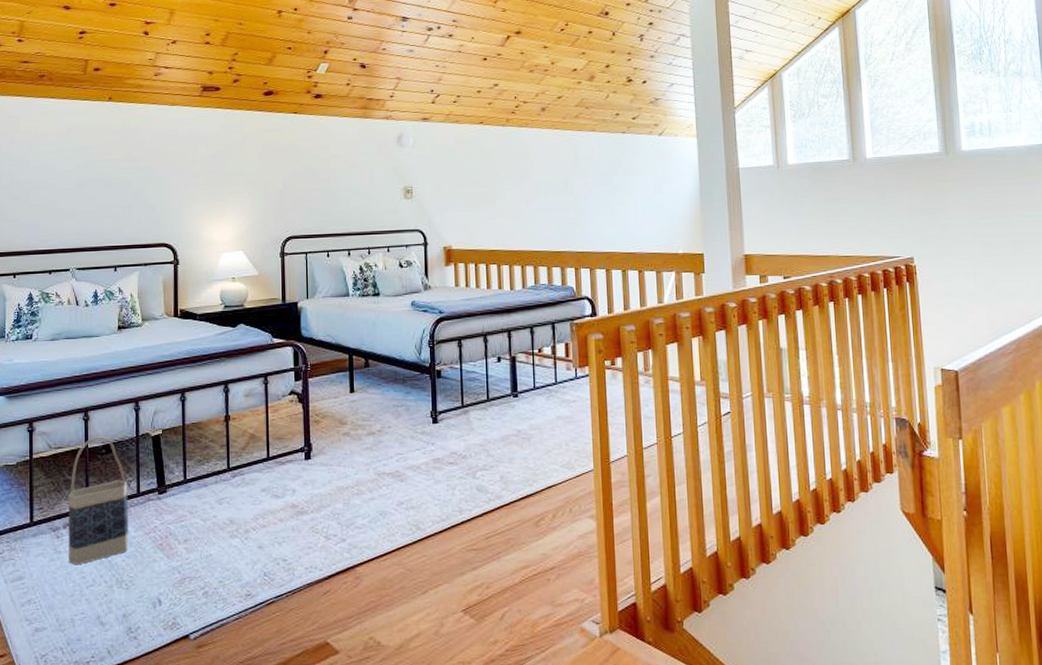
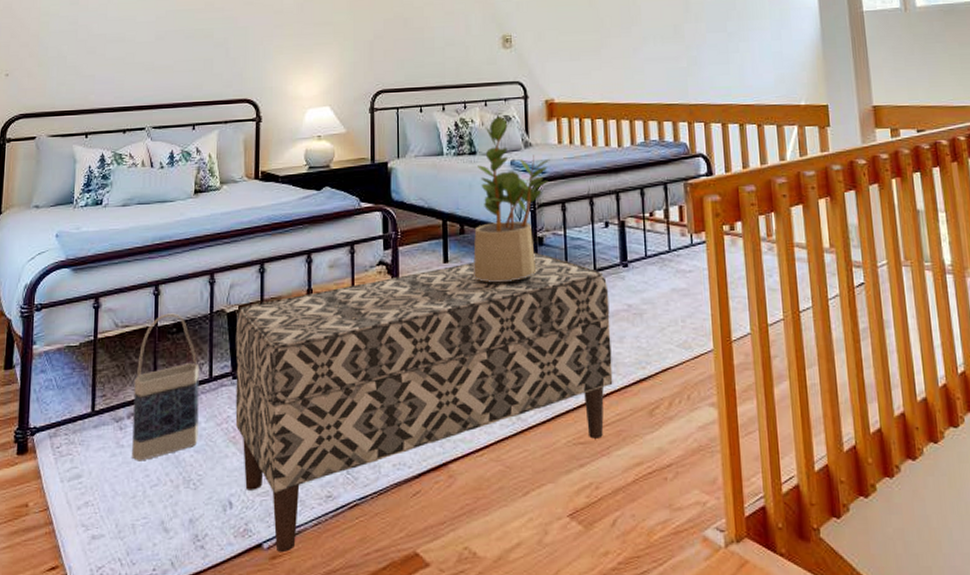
bench: none [160,383,503,642] -> present [235,252,613,552]
potted plant: none [376,262,448,410] -> present [472,117,550,282]

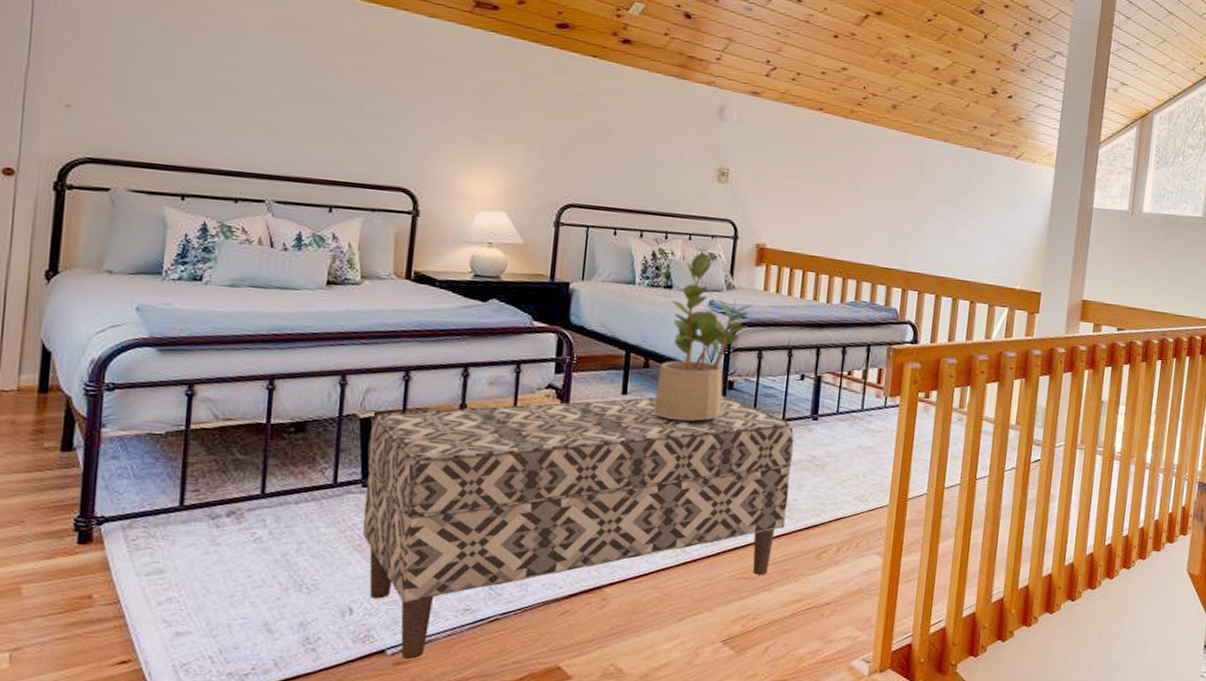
bag: present [132,313,200,461] -> none [230,411,322,562]

